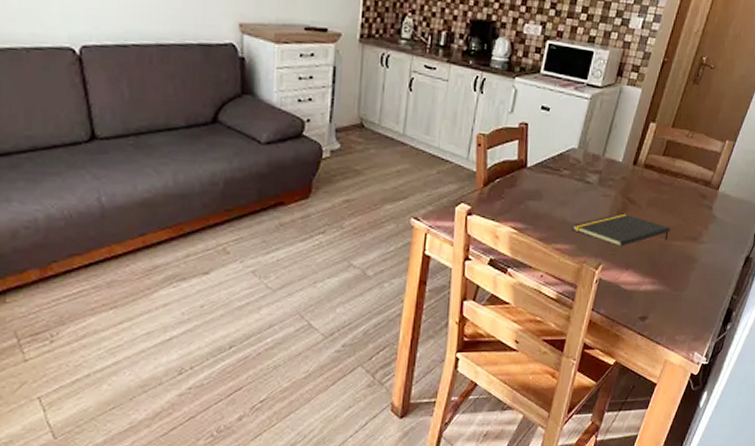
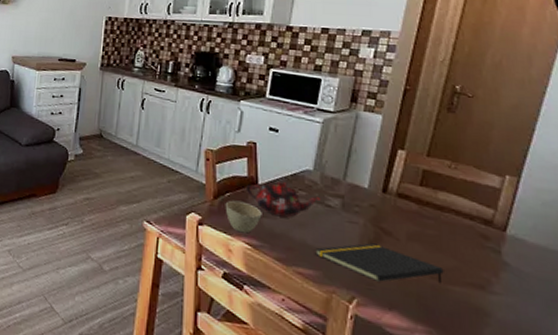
cup: none [494,186,529,218] -> present [225,200,262,234]
teapot: none [515,161,581,198] -> present [245,181,320,218]

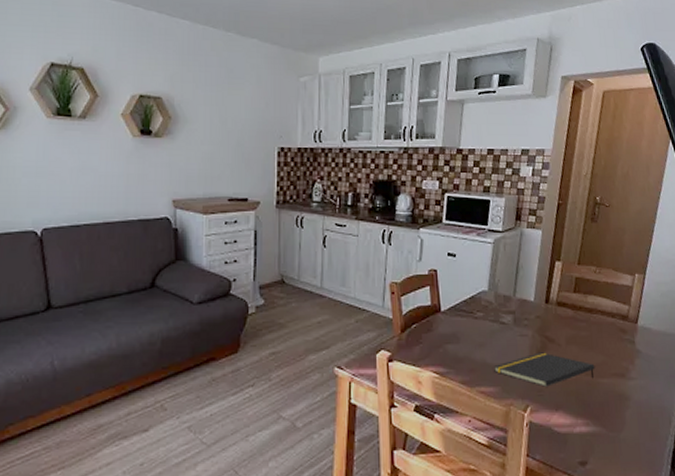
cup: present [225,200,262,234] -> none [412,331,446,363]
teapot: present [245,181,320,218] -> none [429,305,495,341]

